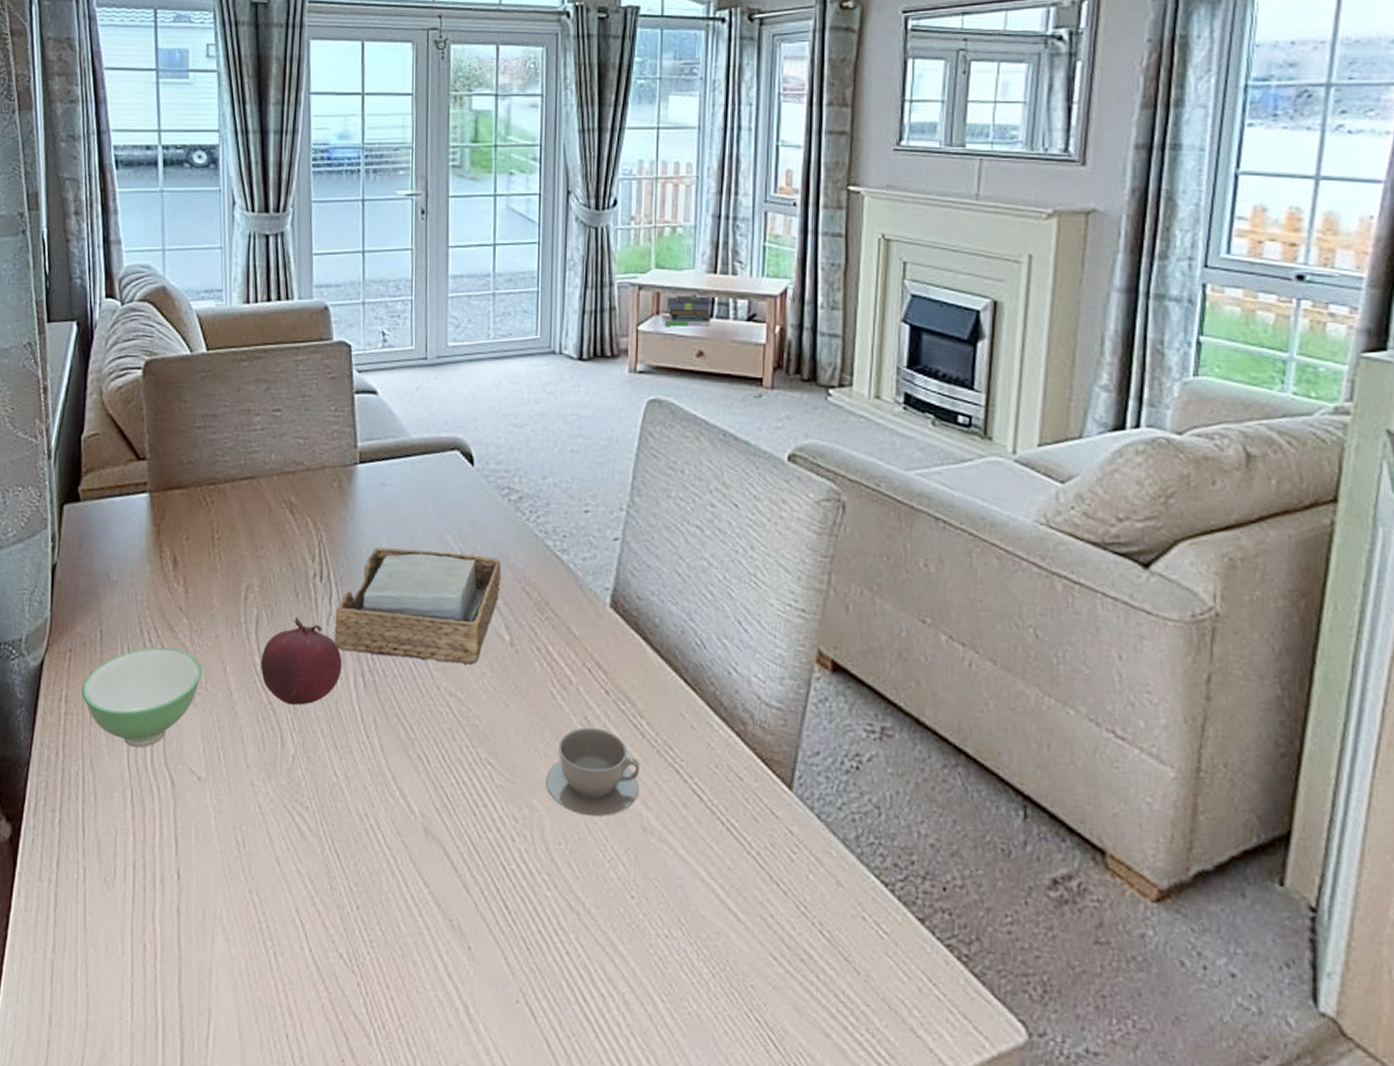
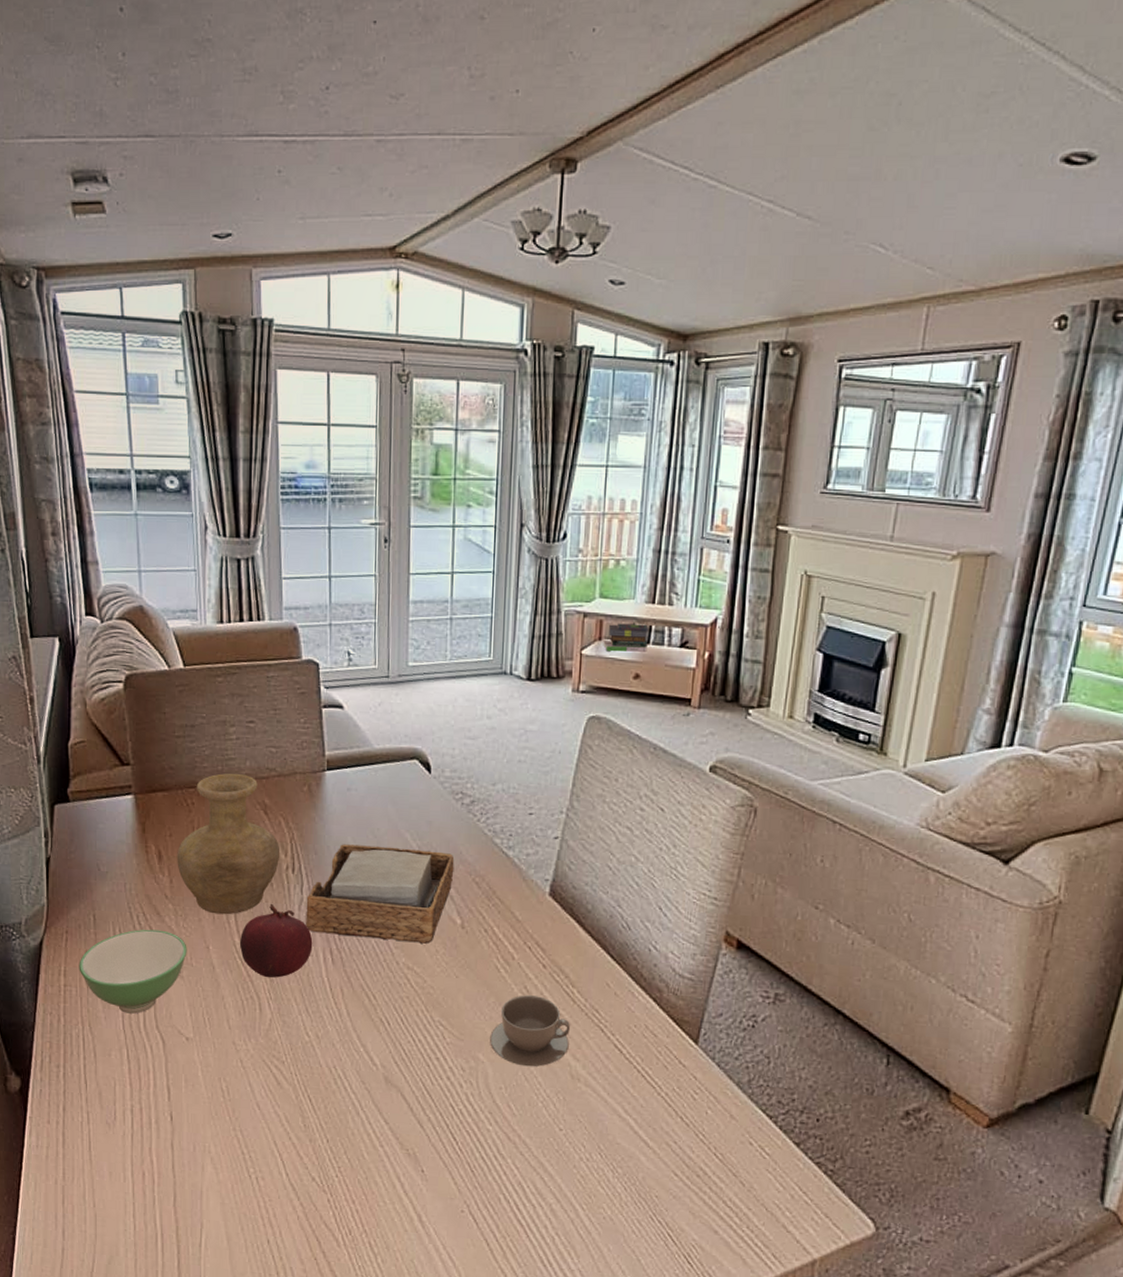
vase: none [193,468,307,631] -> present [177,773,281,915]

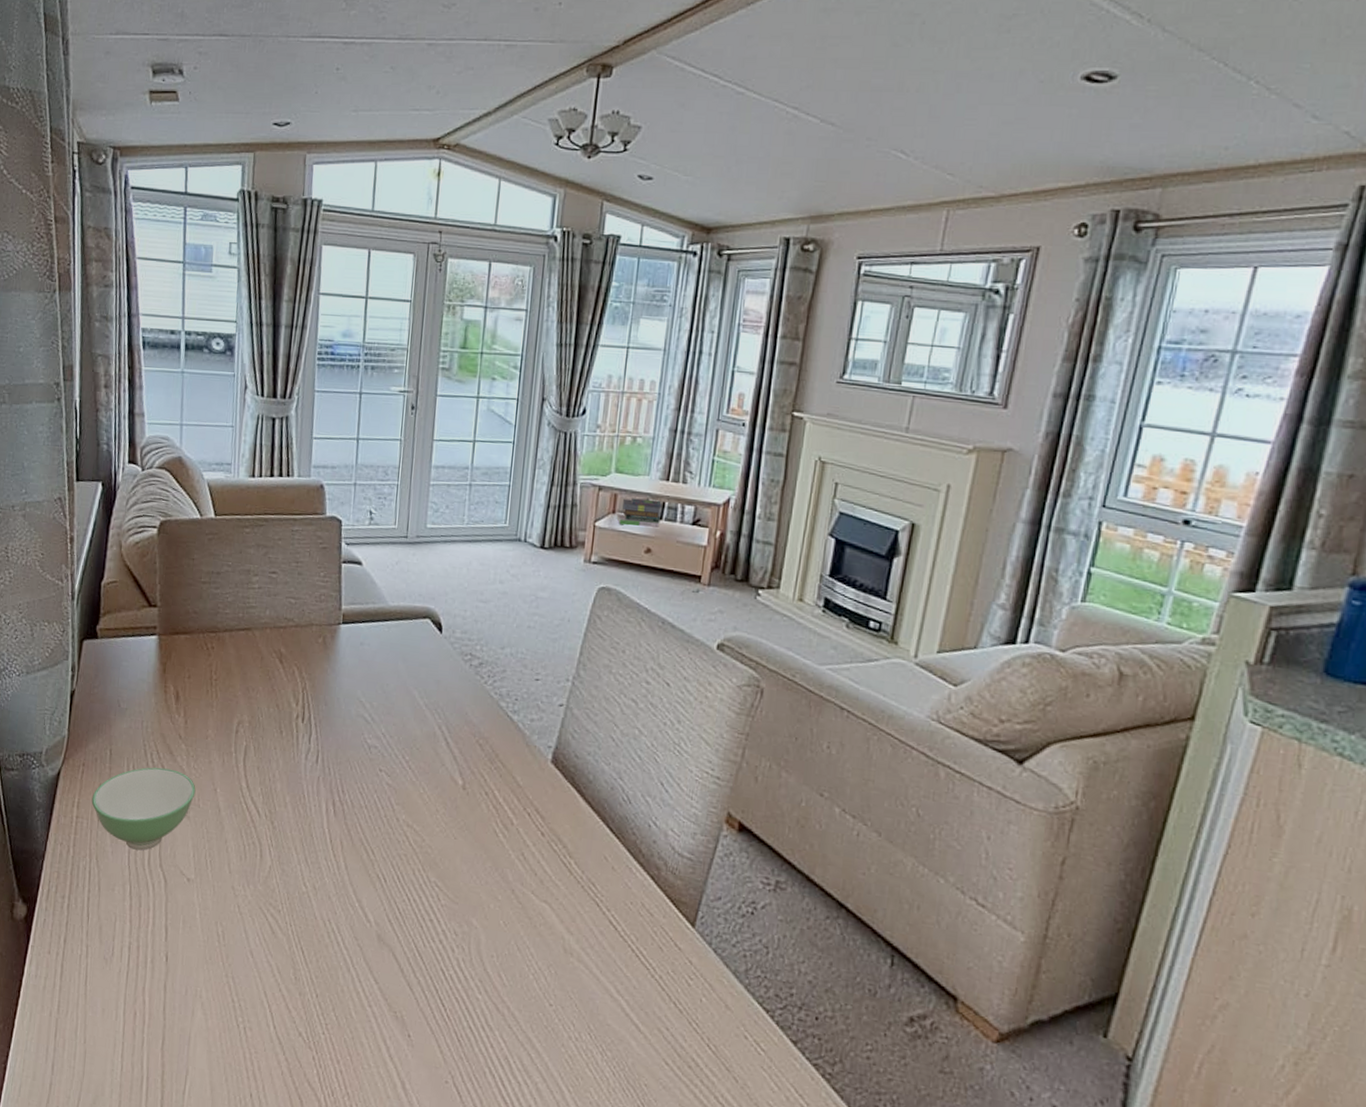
vase: present [177,773,281,915] -> none [193,620,292,759]
fruit: present [239,903,313,978] -> none [246,750,317,826]
napkin holder: present [306,844,455,944] -> none [311,697,460,803]
teacup: present [490,995,571,1067] -> none [484,862,567,938]

